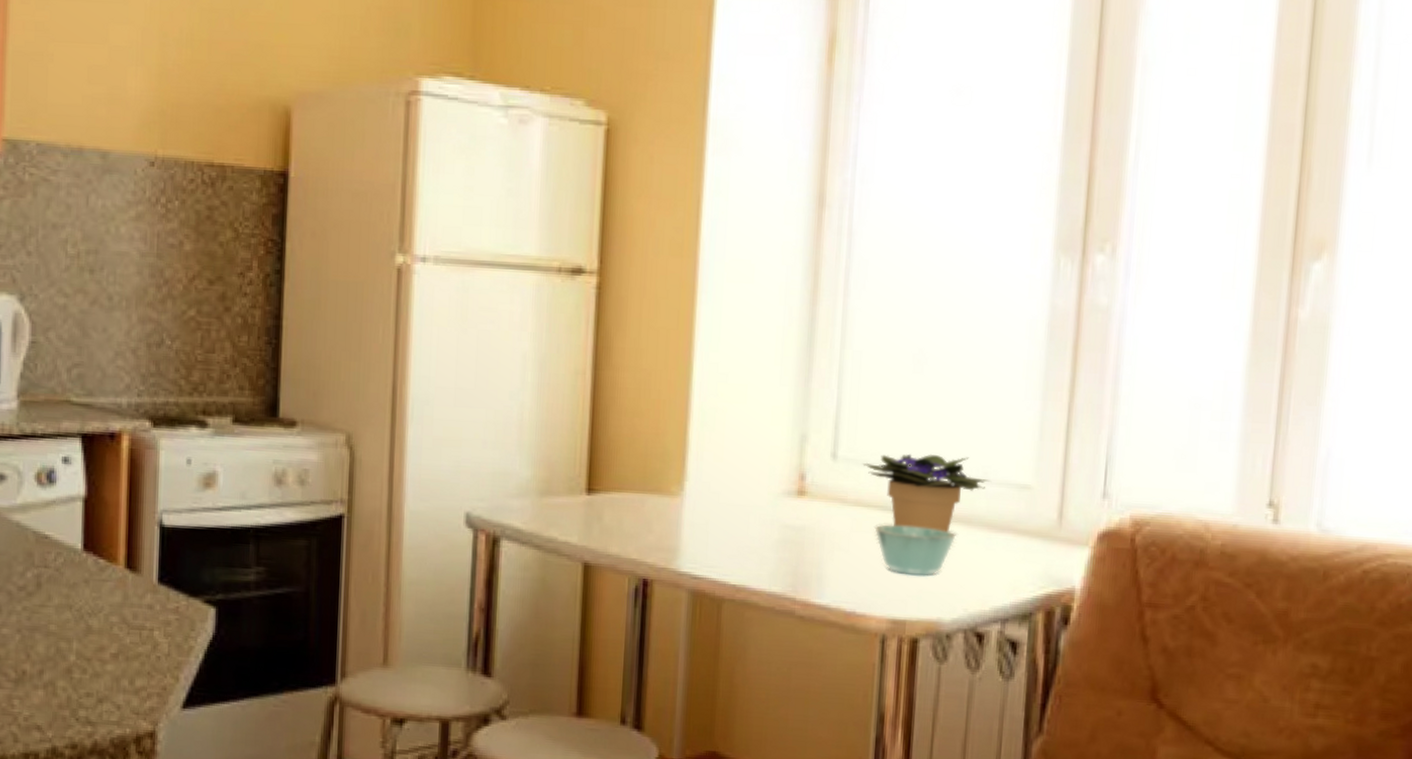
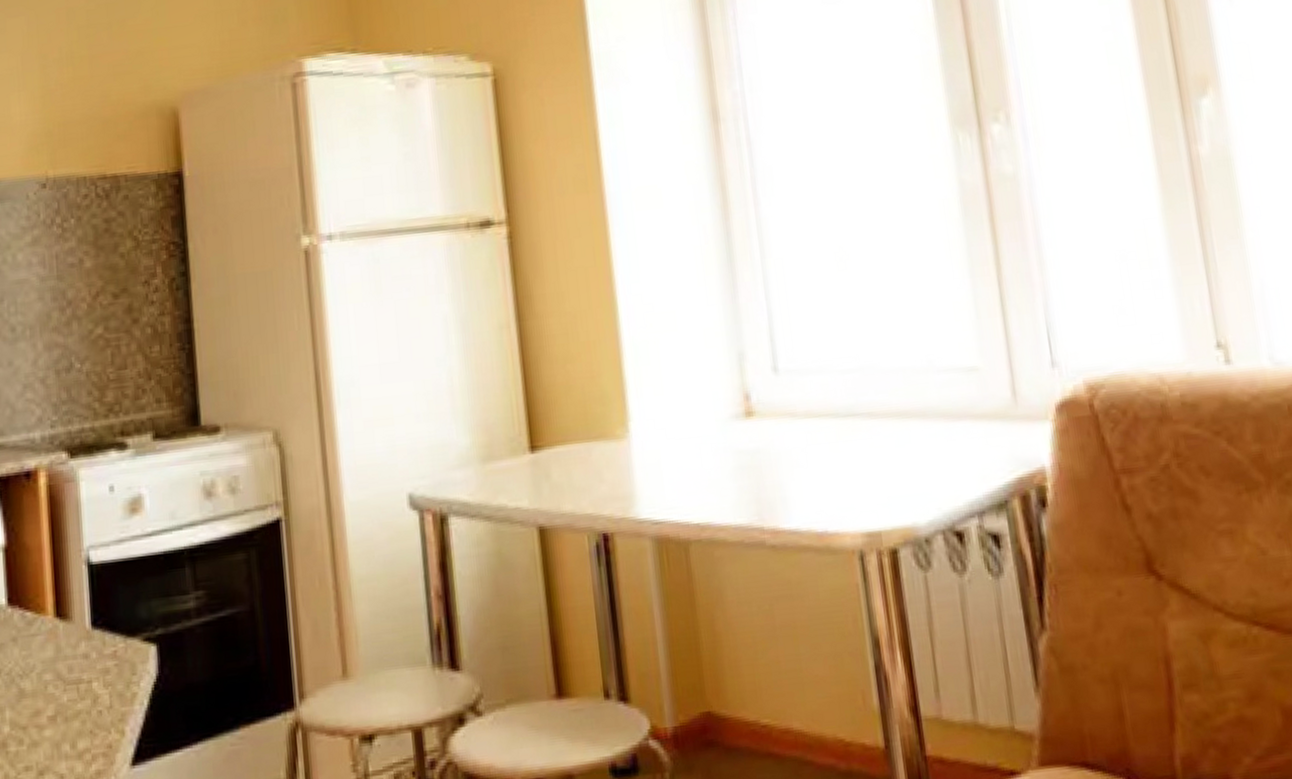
potted flower: present [862,454,991,533] -> none [805,348,937,433]
bowl: present [875,525,955,577] -> none [831,428,913,483]

